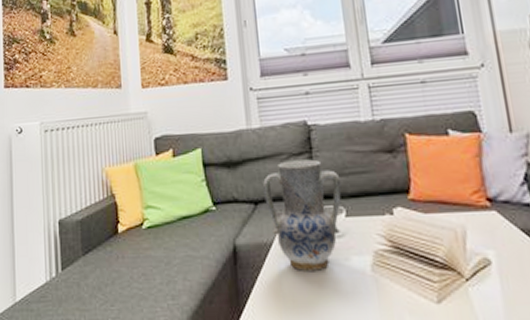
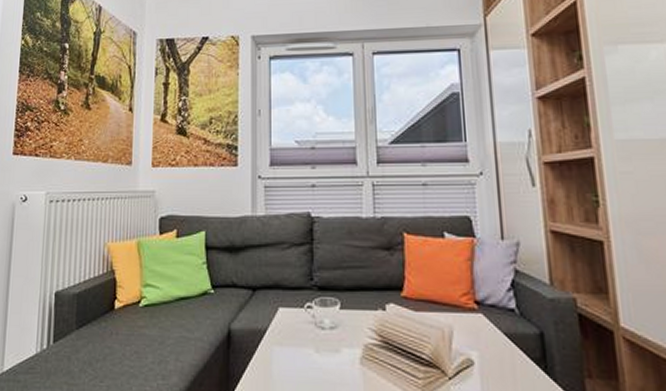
vase: present [262,159,342,271] -> none [261,250,338,360]

